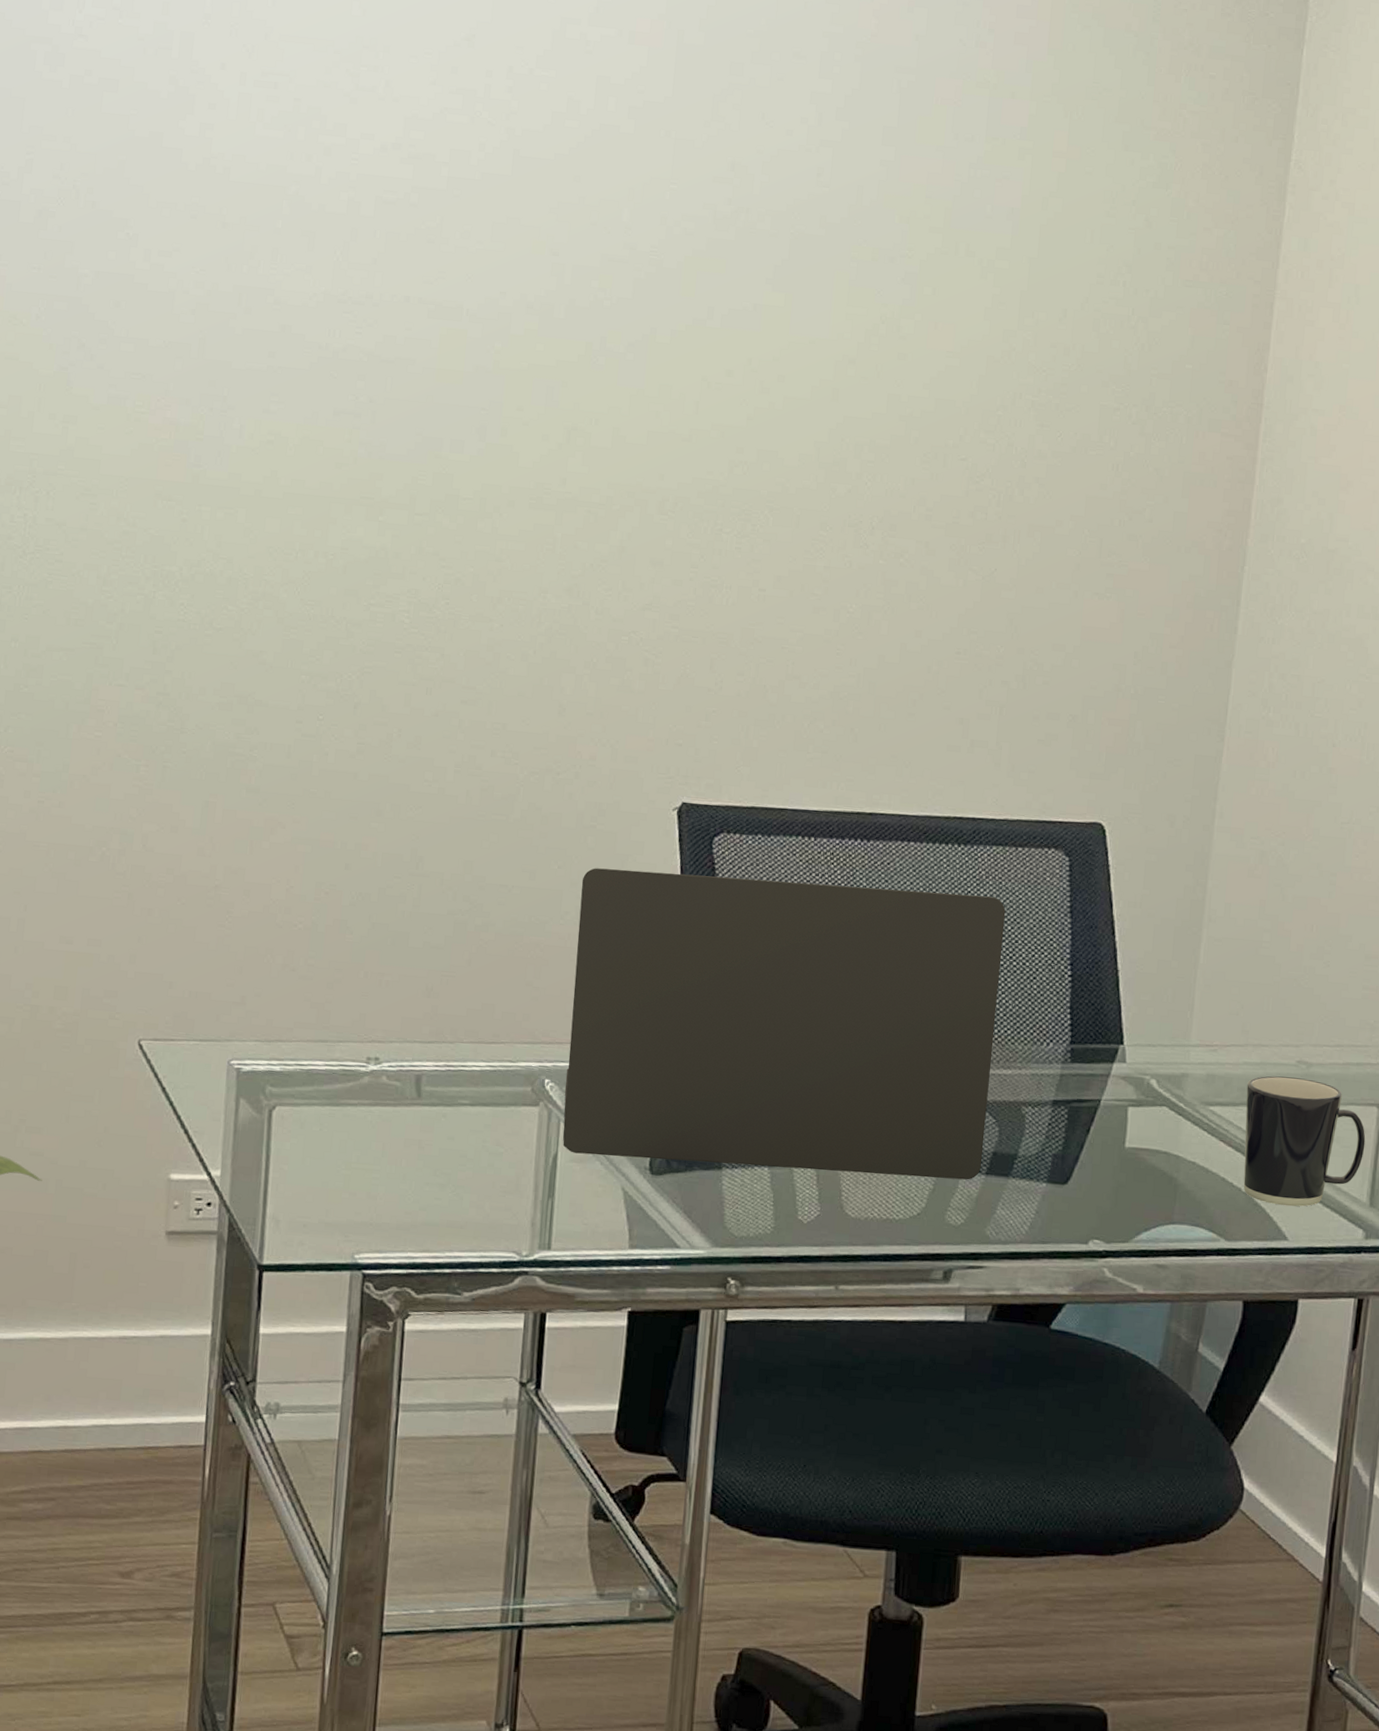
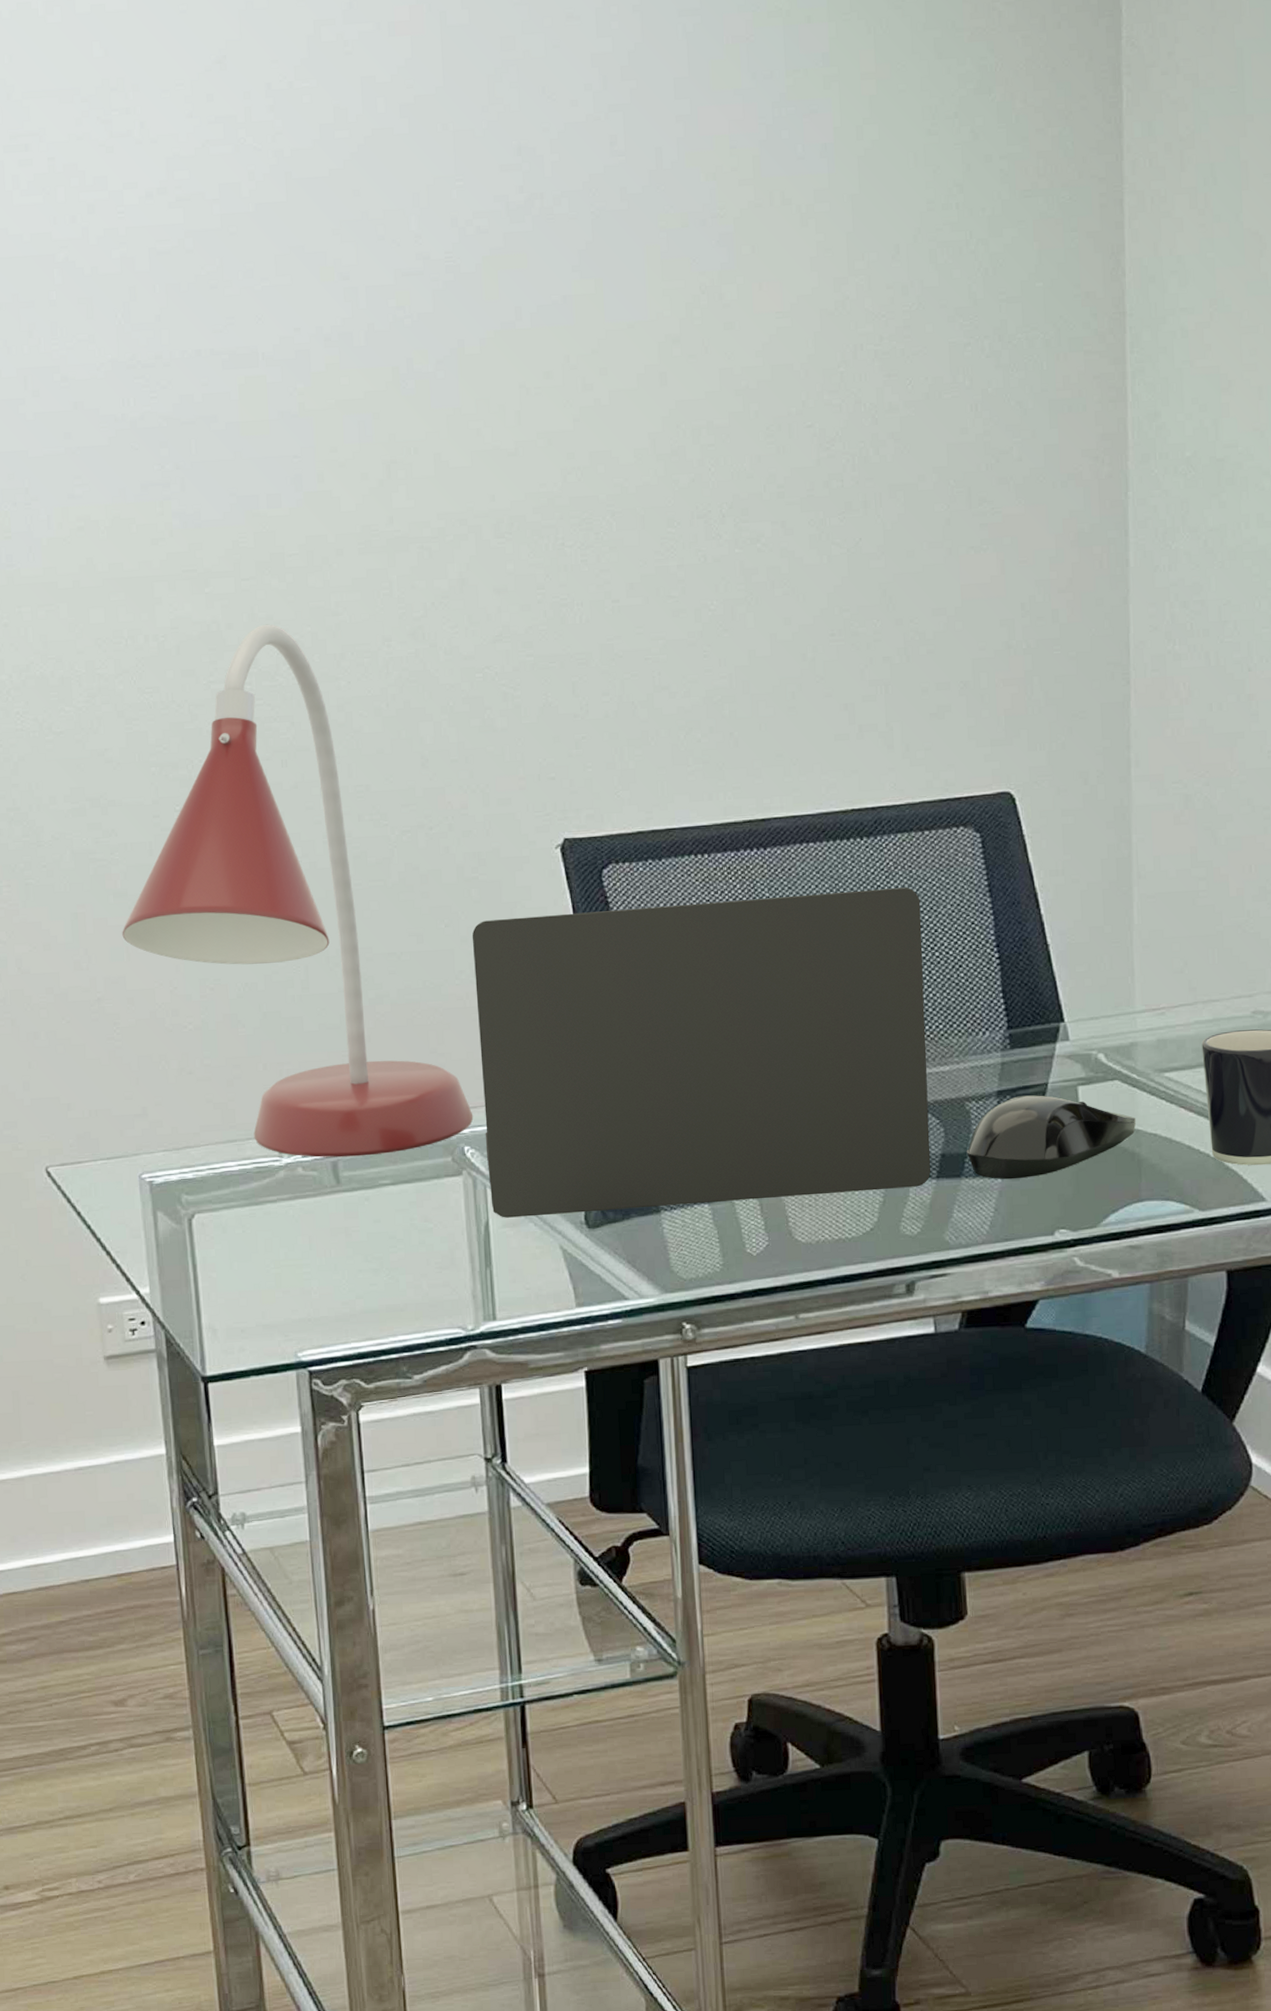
desk lamp: none [248,559,558,1075] -> present [122,624,474,1158]
computer mouse: none [1017,1108,1178,1187] -> present [966,1095,1137,1180]

